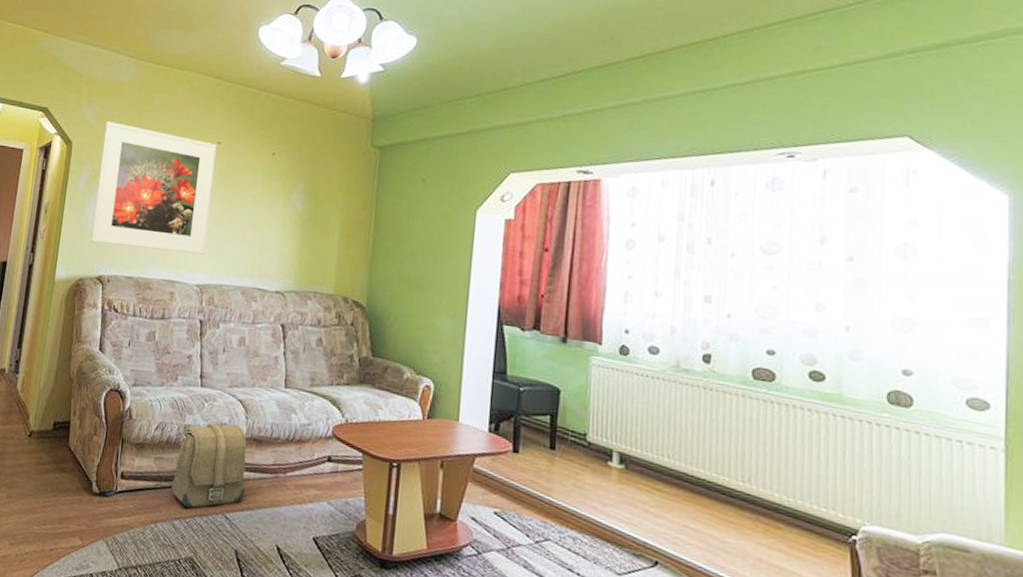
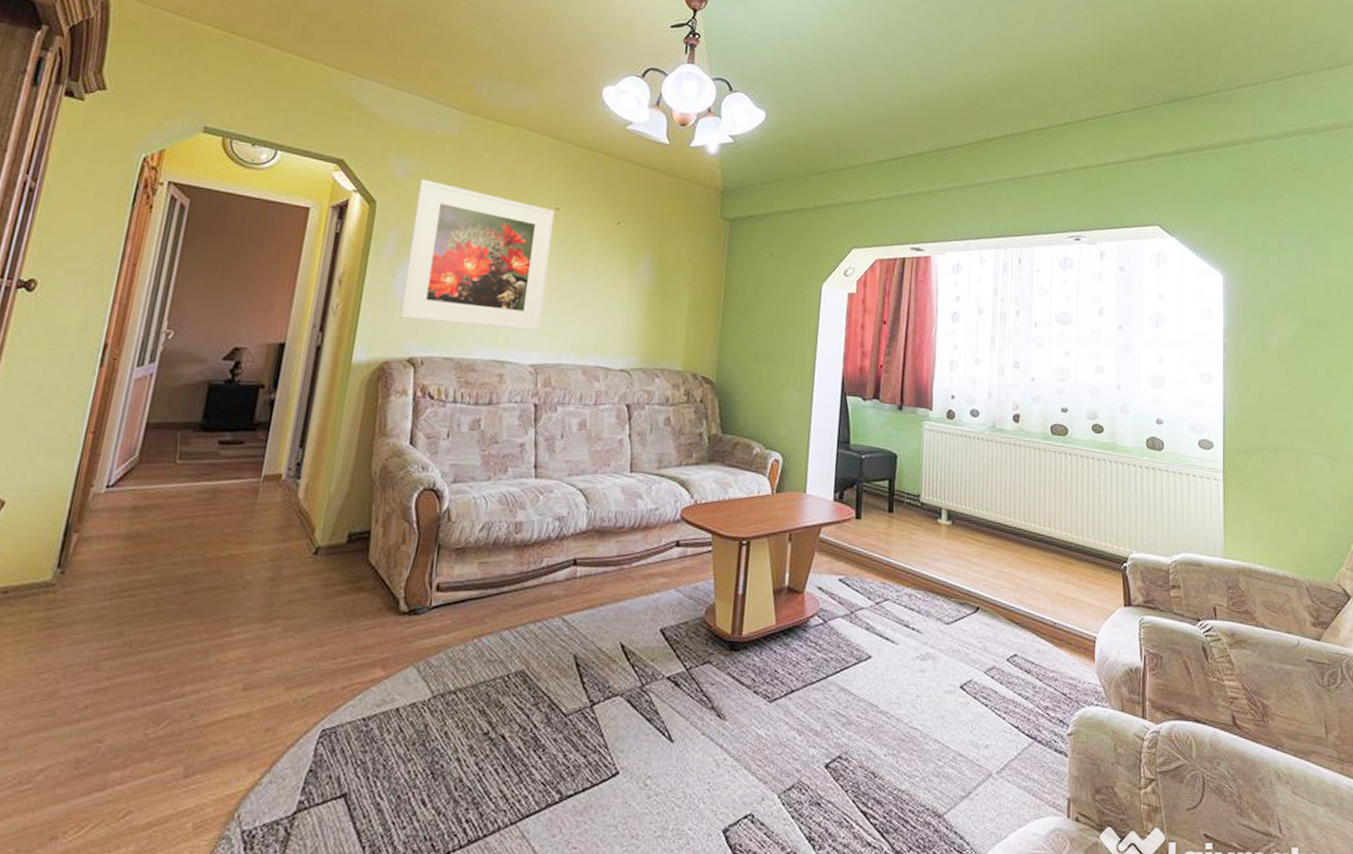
backpack: present [170,421,247,508] -> none [498,515,588,615]

